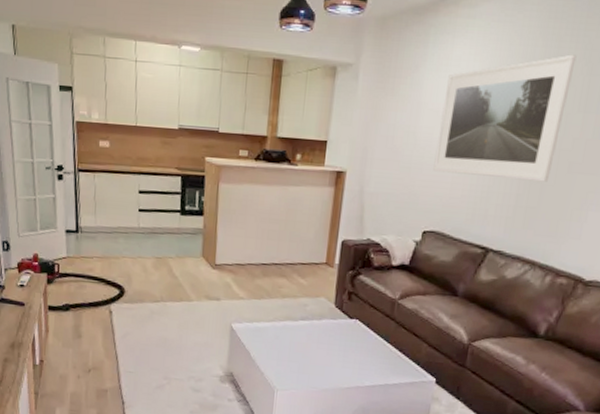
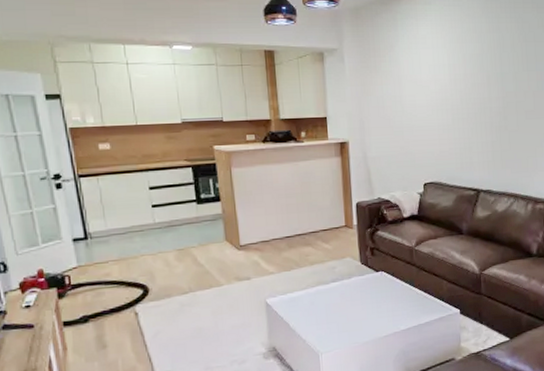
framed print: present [433,54,577,182] -> none [419,27,513,132]

